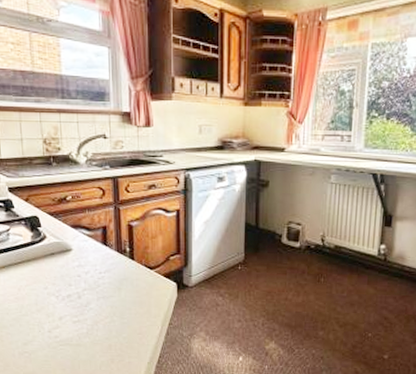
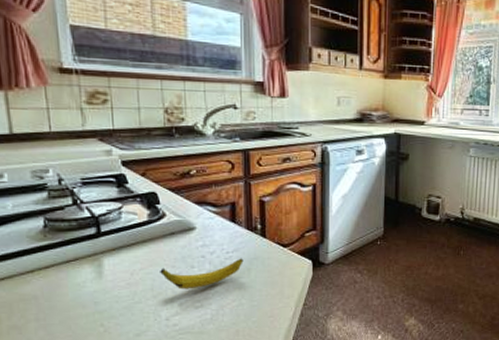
banana: none [42,278,115,305] -> present [160,258,244,290]

